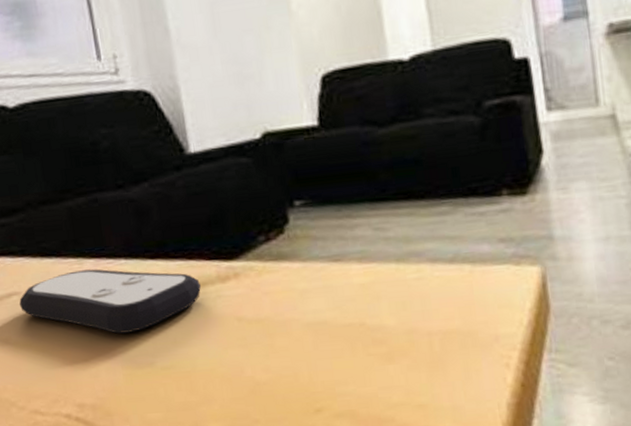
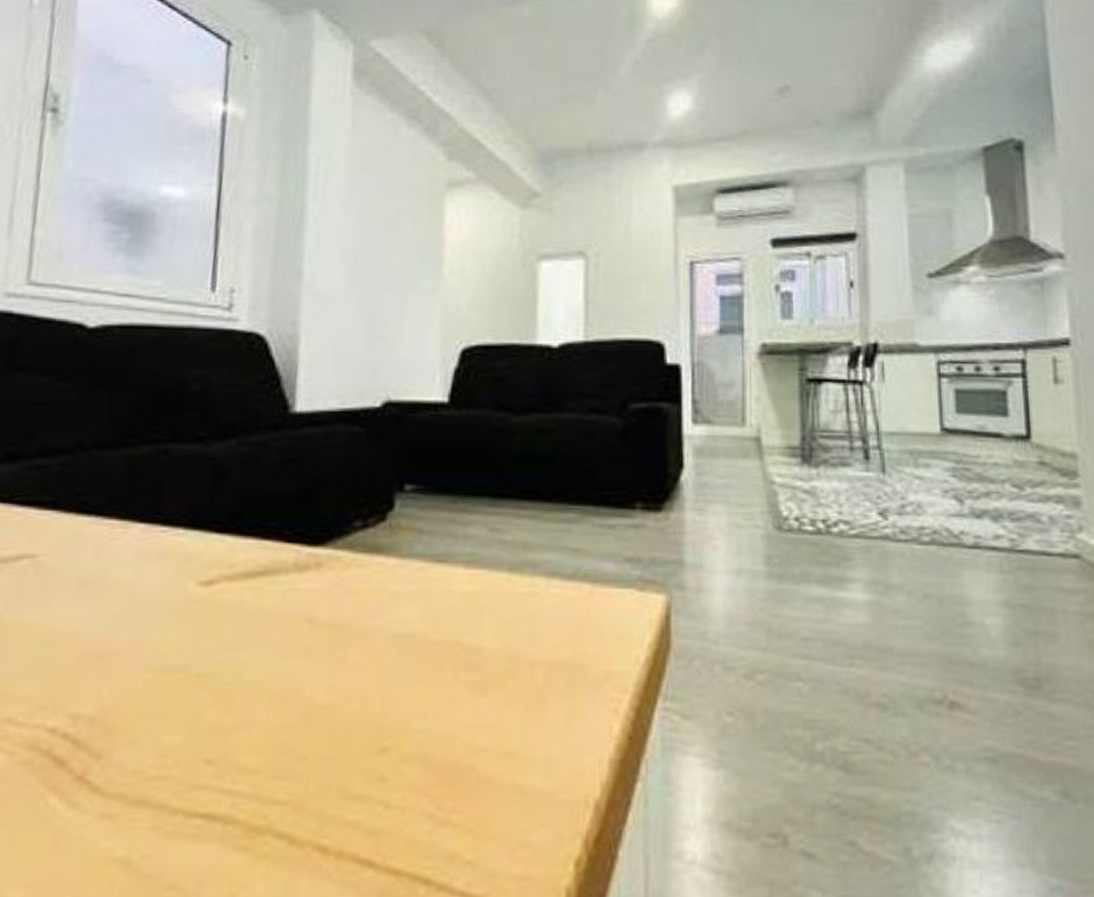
remote control: present [19,269,201,334] -> none [29,536,272,624]

